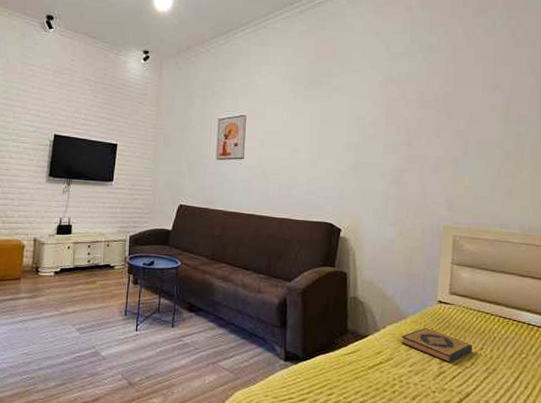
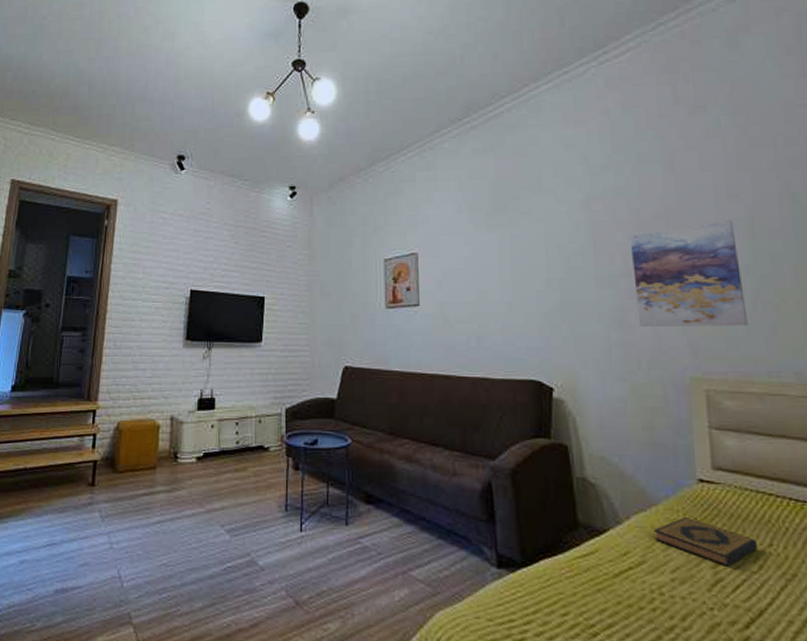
wall art: none [412,105,494,189] -> present [629,220,748,326]

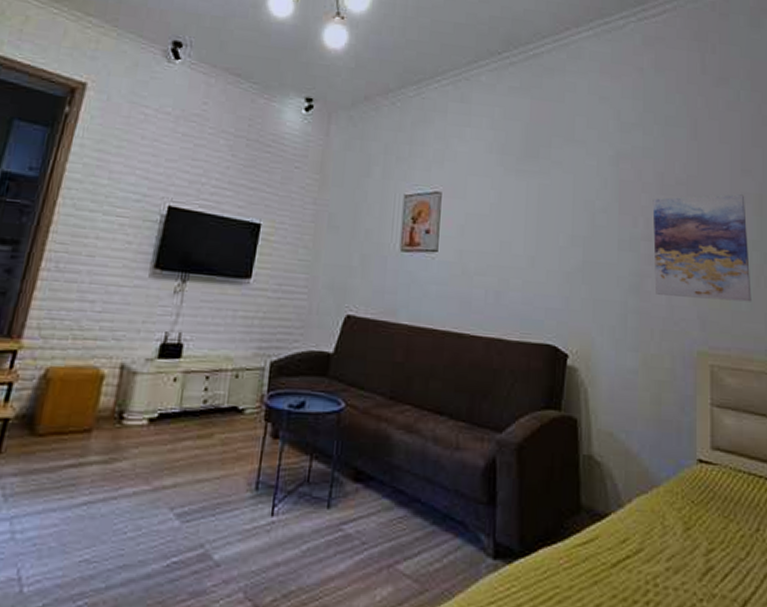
hardback book: present [653,517,758,567] -> none [653,500,747,554]

